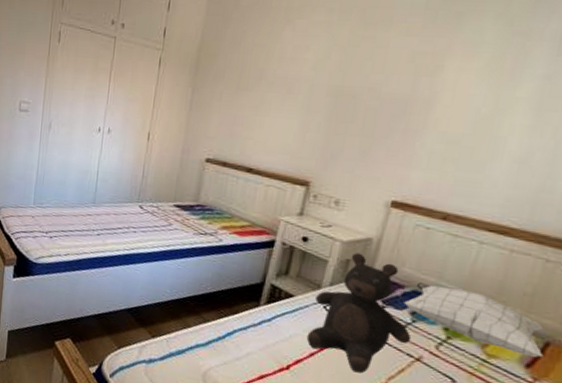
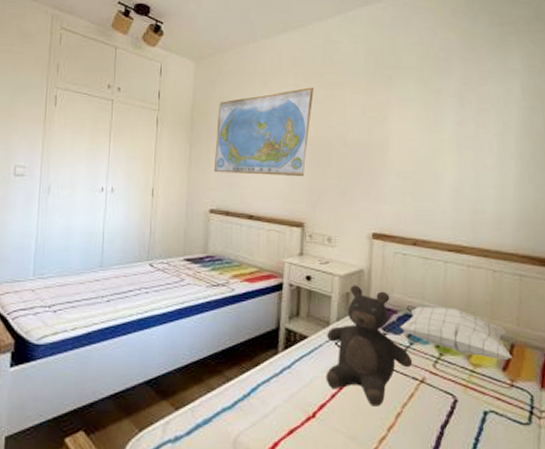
world map: none [215,26,350,131] -> present [213,87,314,176]

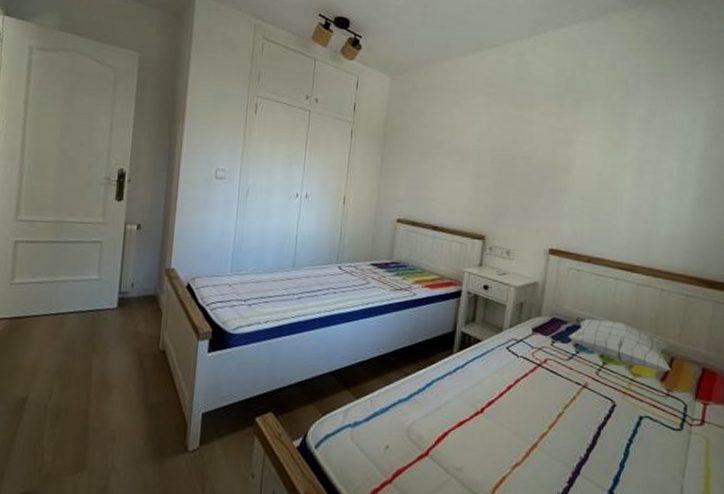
world map: present [213,87,314,176] -> none [403,106,503,192]
teddy bear: present [325,285,413,407] -> none [495,296,578,406]

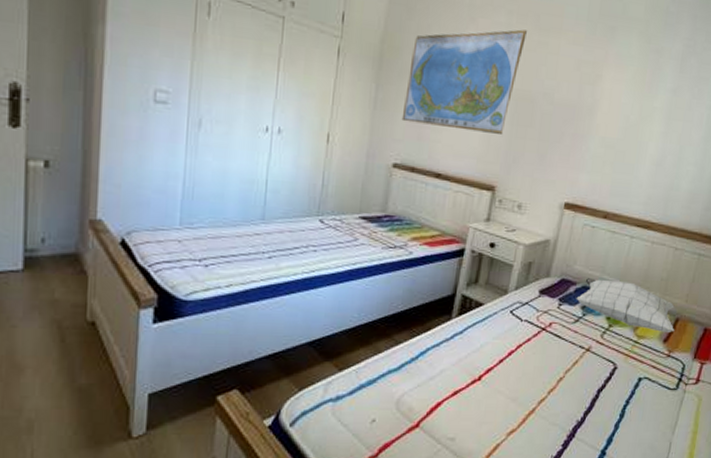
world map: none [403,106,503,192] -> present [401,29,527,134]

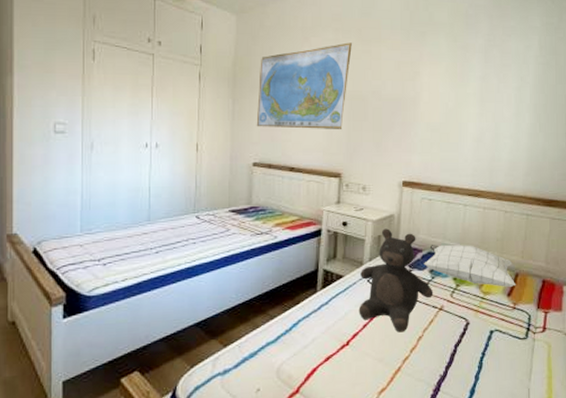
teddy bear: none [496,255,583,372] -> present [358,228,434,333]

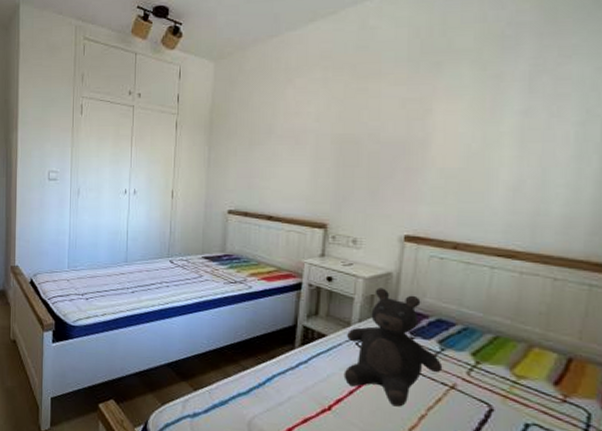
world map: present [256,42,352,129] -> none [232,81,344,176]
pillow: present [424,244,516,287] -> none [430,311,569,374]

